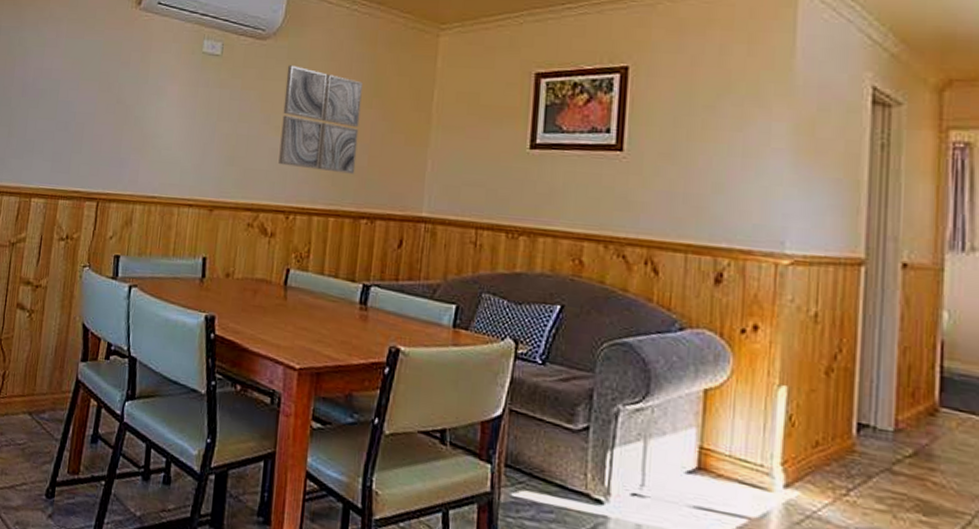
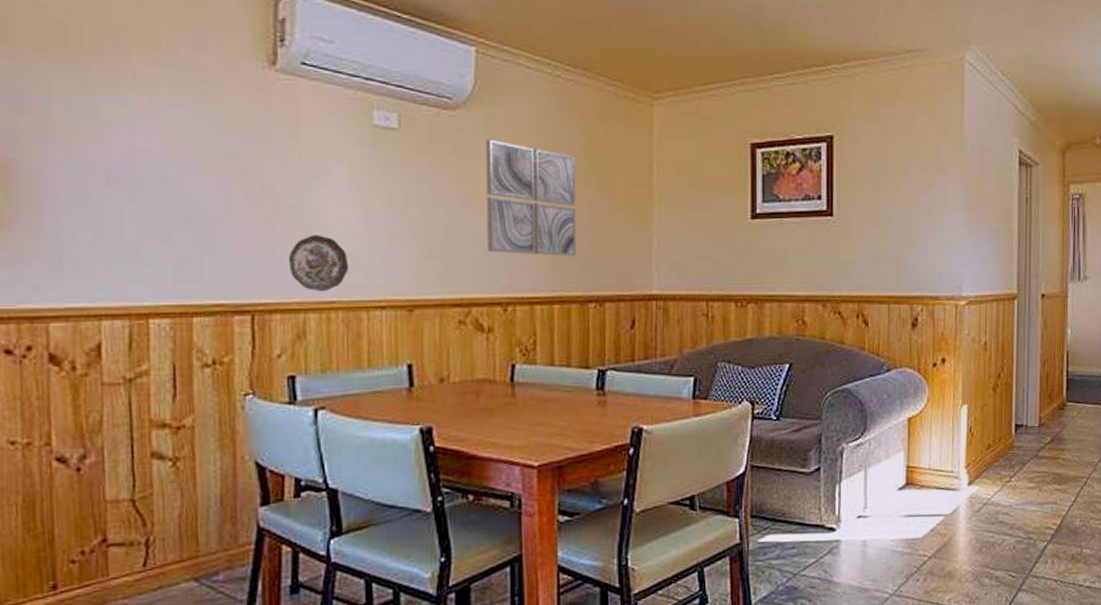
decorative plate: none [127,141,170,188] -> present [288,235,349,292]

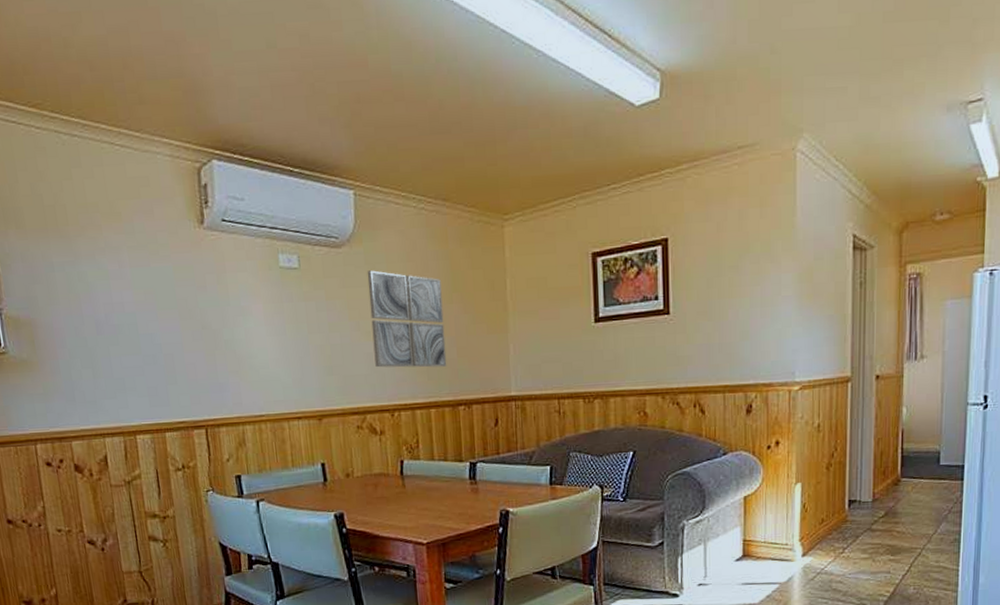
decorative plate: present [288,235,349,292] -> none [227,362,272,408]

